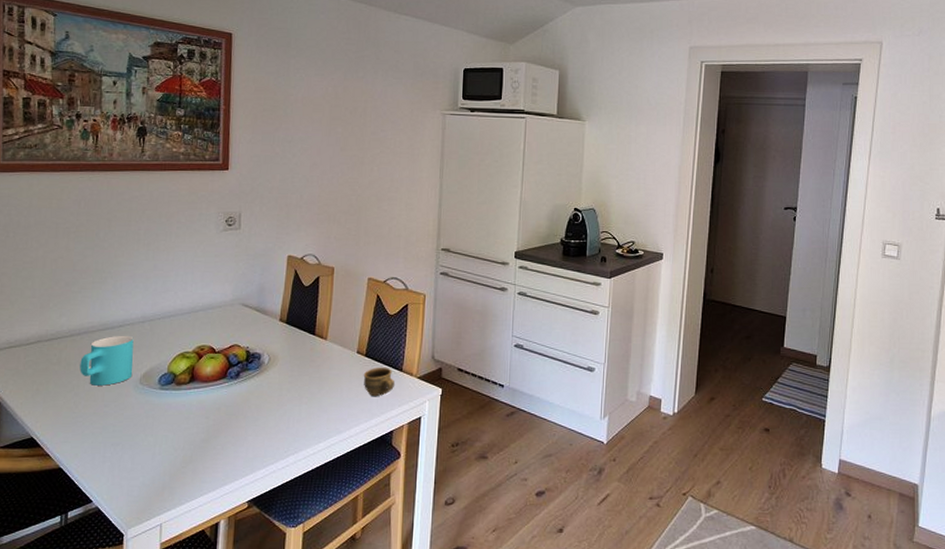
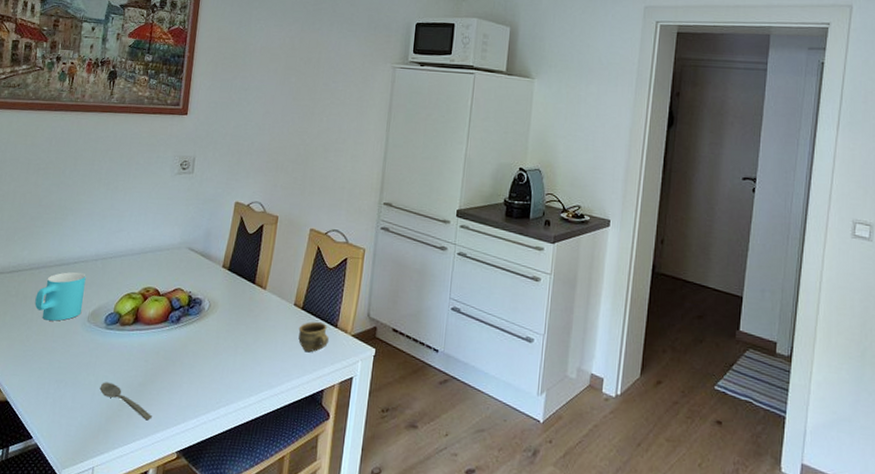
spoon: none [160,441,219,475] -> present [99,382,152,421]

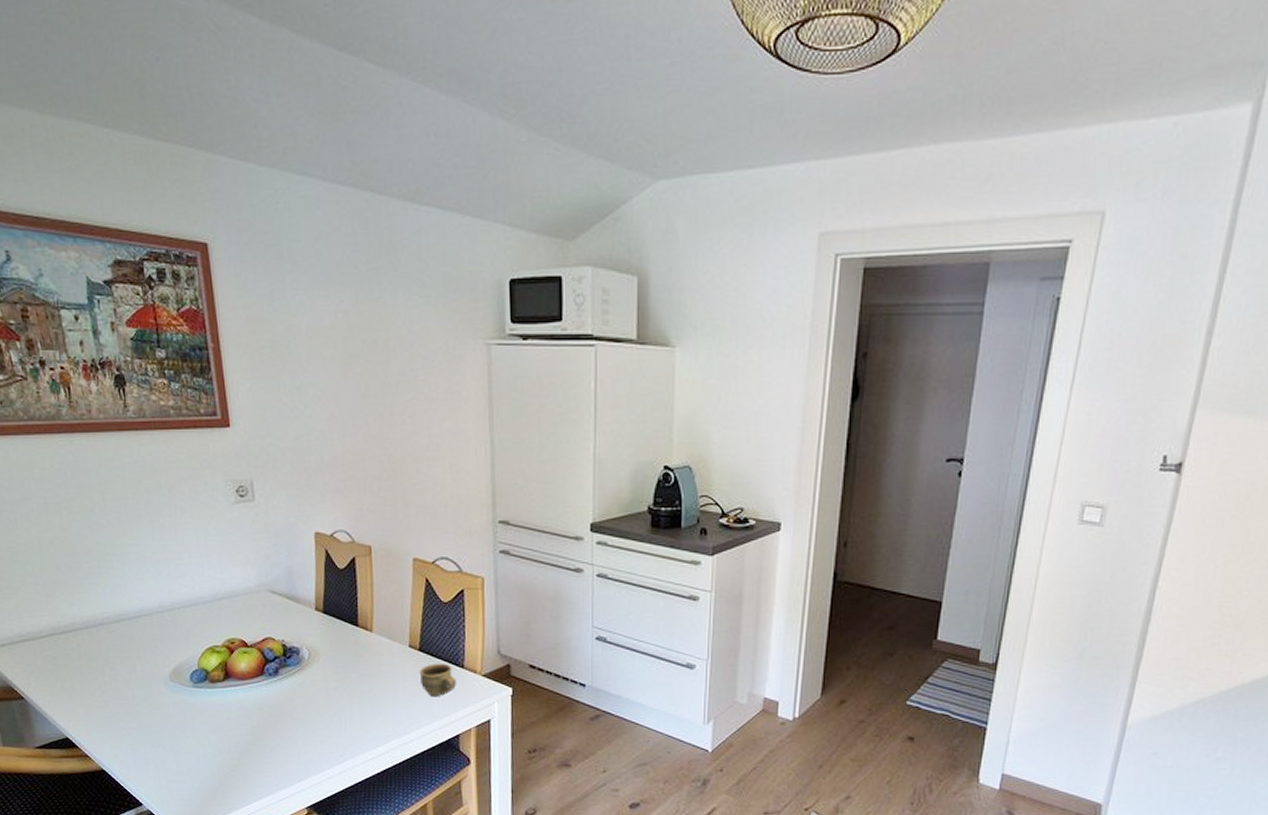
cup: present [34,271,86,321] -> none [101,627,161,683]
spoon: present [99,382,152,421] -> none [204,743,271,779]

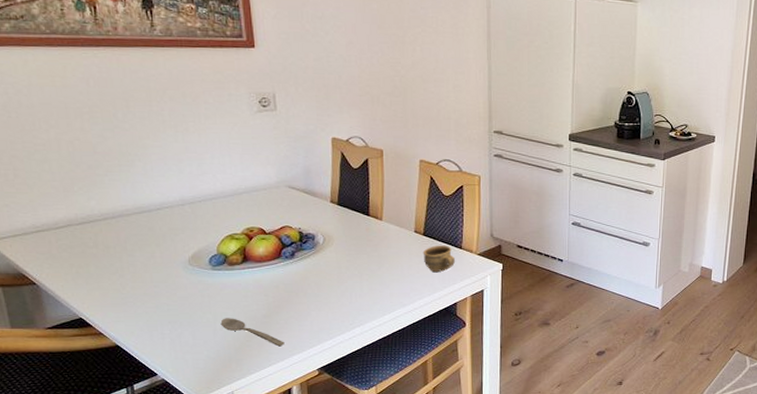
spoon: none [204,743,271,779] -> present [220,318,285,347]

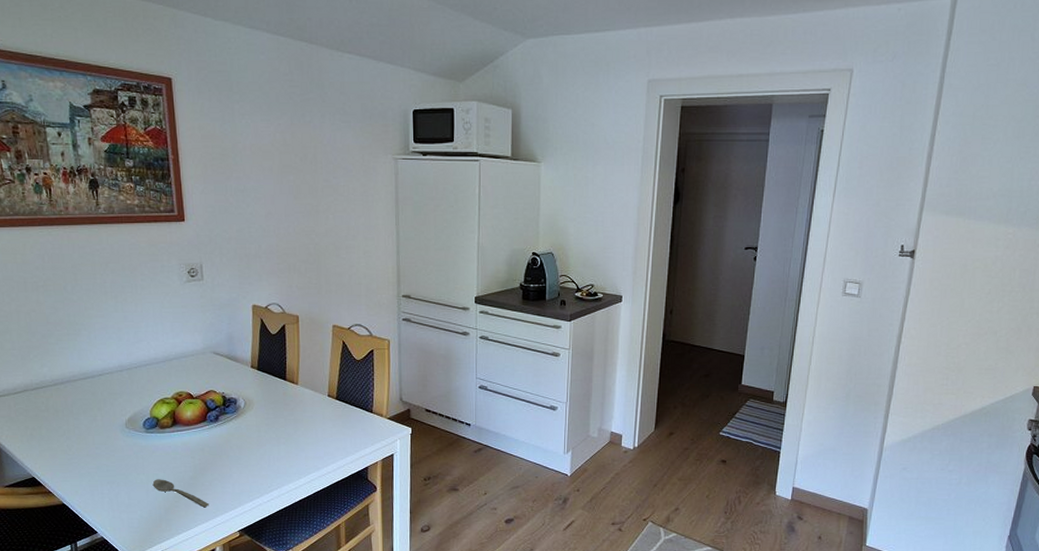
cup: present [423,245,456,273] -> none [335,409,367,437]

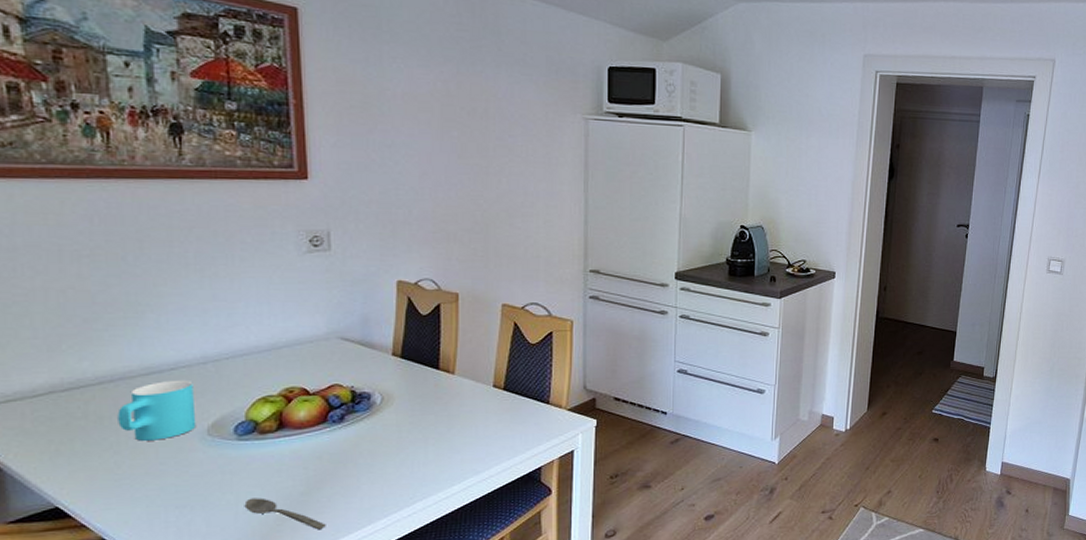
cup: none [67,383,118,430] -> present [117,379,197,441]

